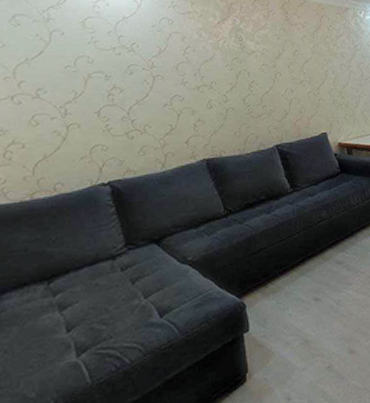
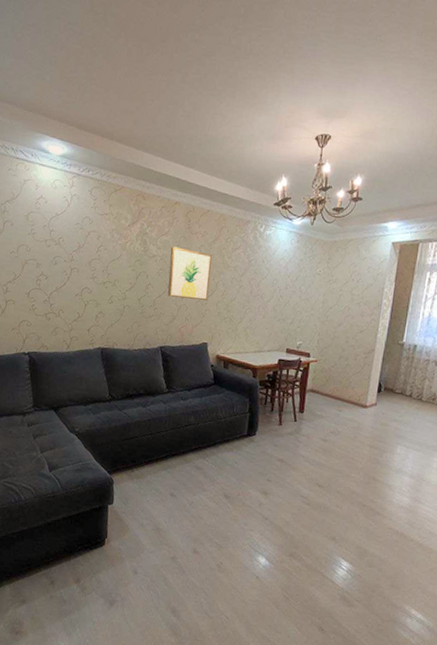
wall art: none [271,40,320,91] -> present [168,246,212,300]

